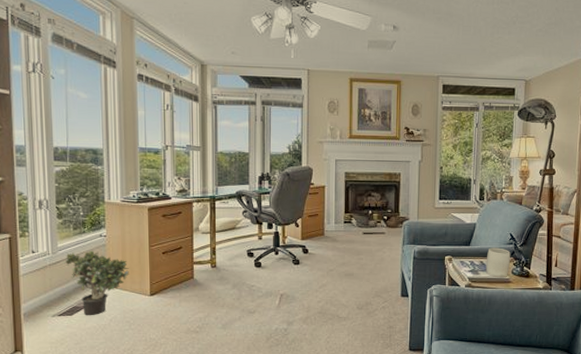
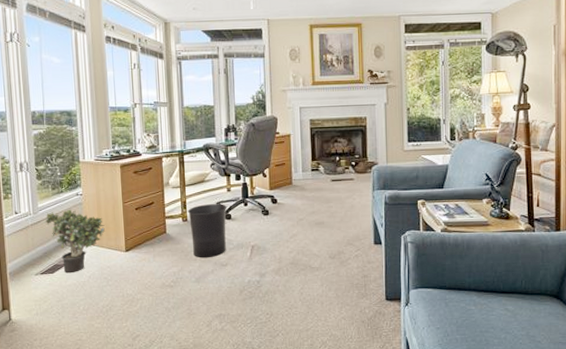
waste bin: none [217,251,258,304] -> present [188,204,227,257]
mug: present [485,247,510,278] -> none [461,189,487,221]

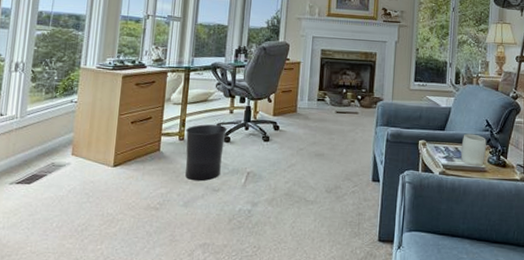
potted plant: present [42,209,105,272] -> none [28,116,95,185]
mug: none [461,189,487,221] -> present [460,133,486,167]

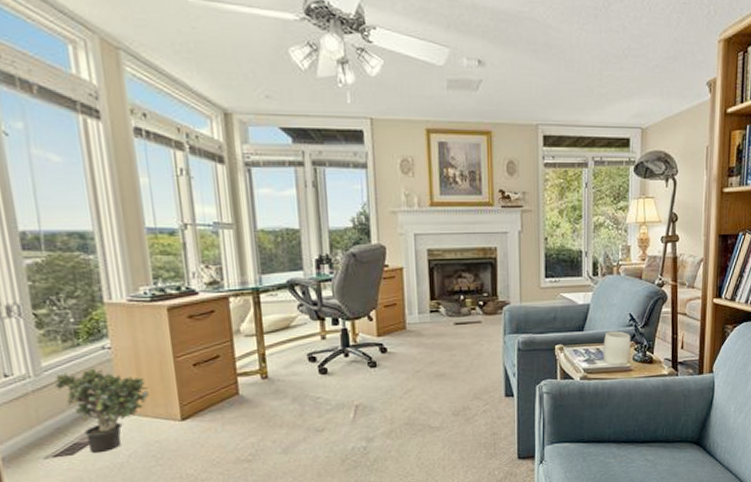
potted plant: none [28,116,95,185] -> present [50,368,149,453]
waste bin: present [185,124,228,181] -> none [268,355,322,423]

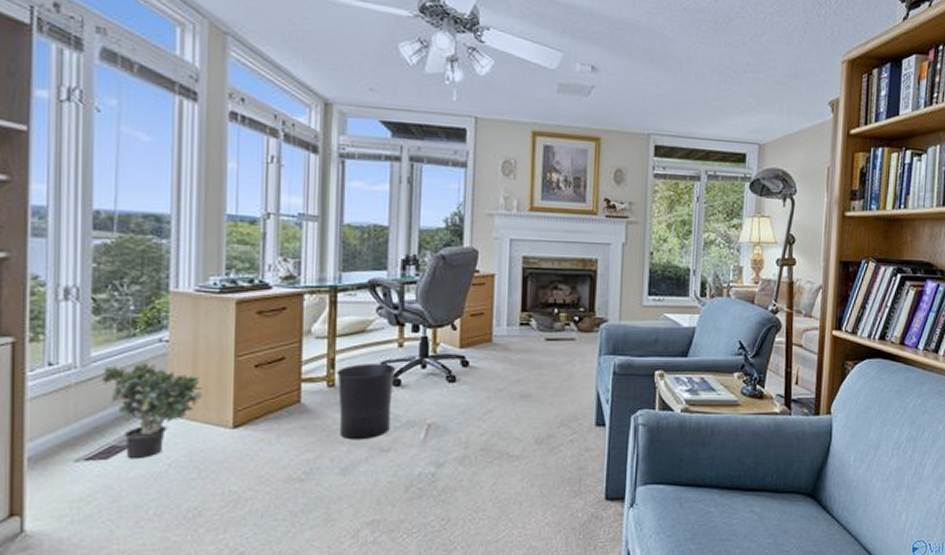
waste bin: none [268,355,322,423] -> present [337,364,397,439]
mug: present [603,331,631,367] -> none [707,359,740,400]

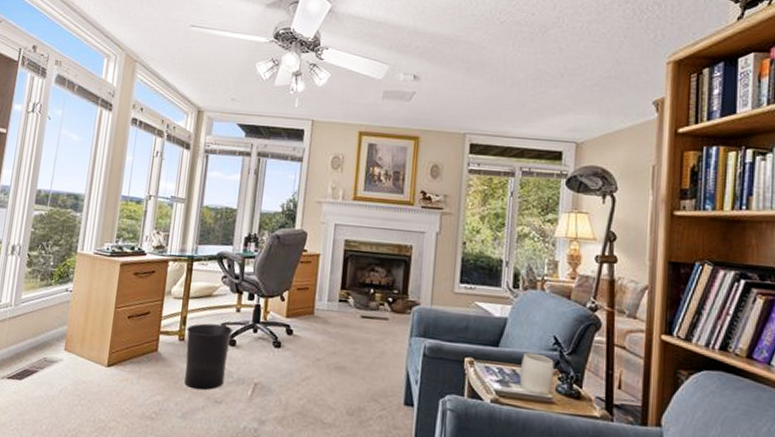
potted plant: present [96,362,202,458] -> none [22,306,90,383]
mug: none [707,359,740,400] -> present [519,352,554,397]

